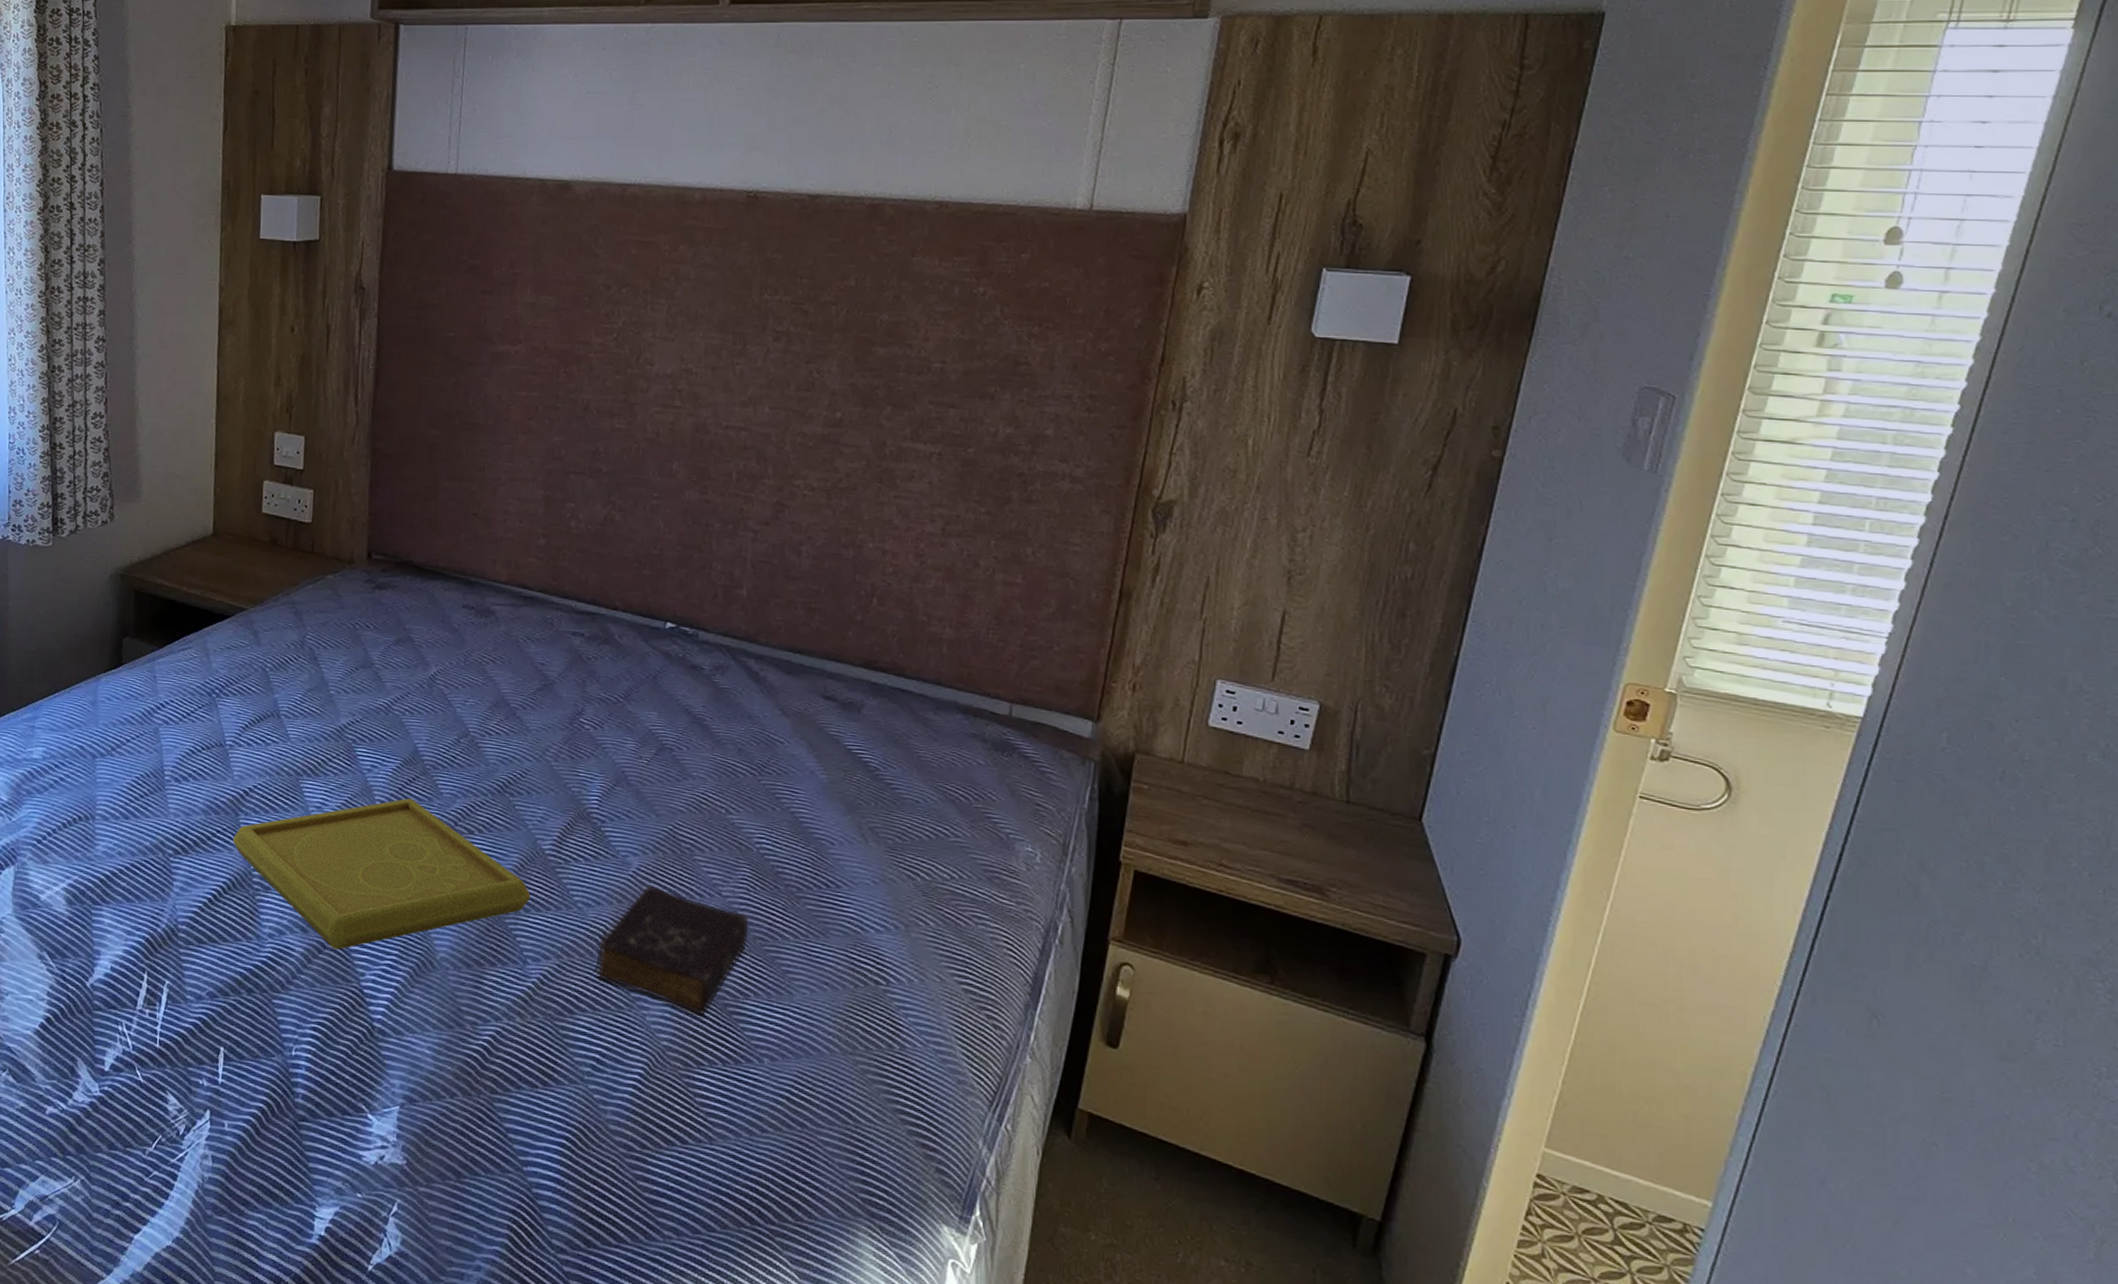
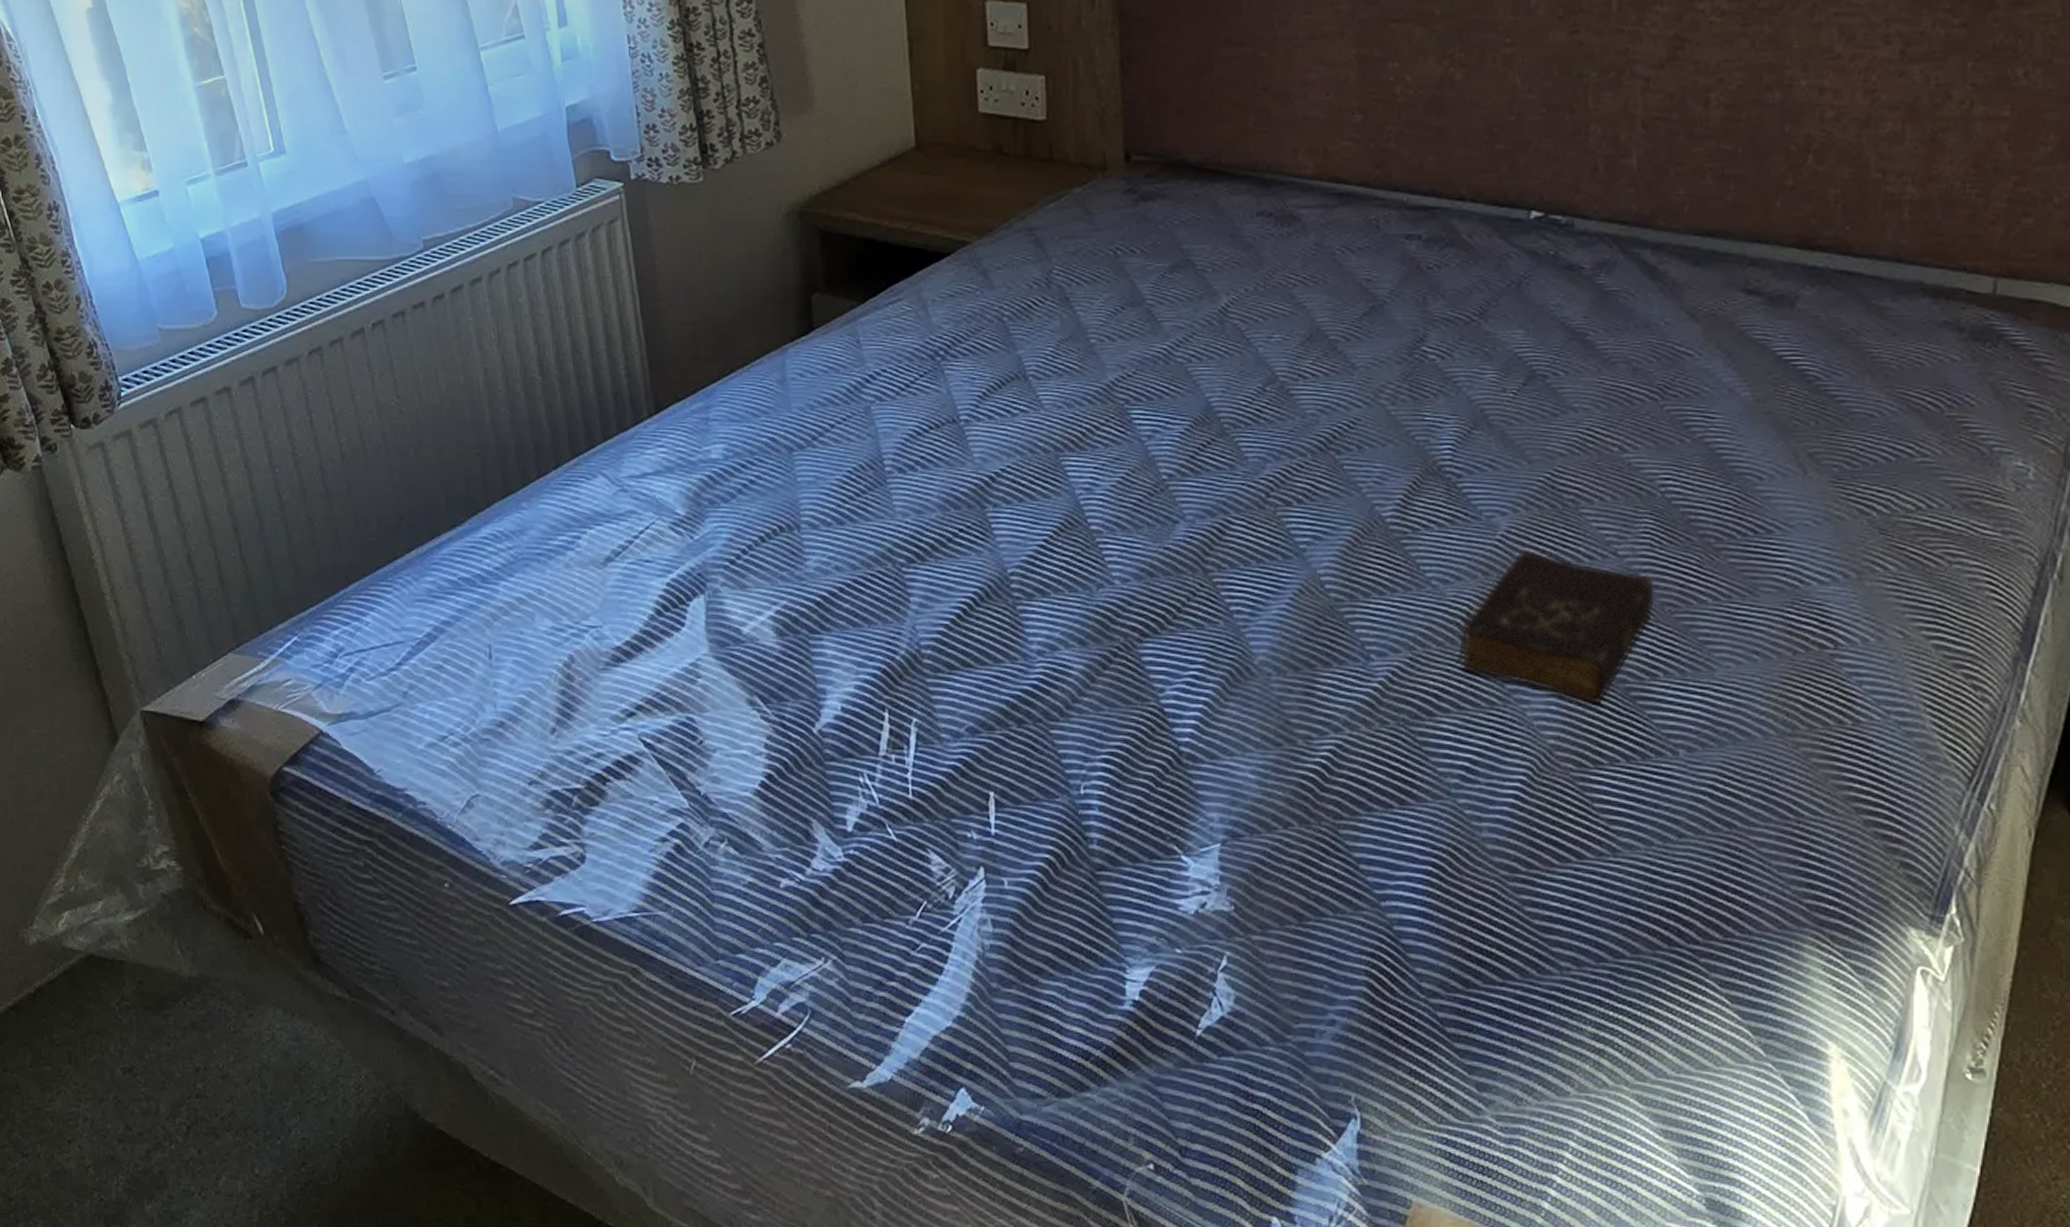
serving tray: present [232,798,531,950] -> none [980,467,1371,663]

